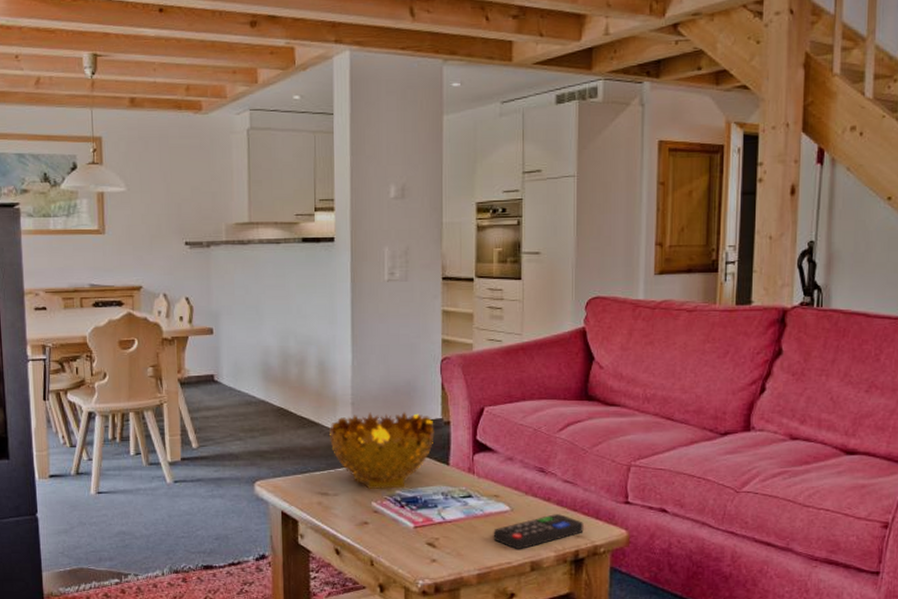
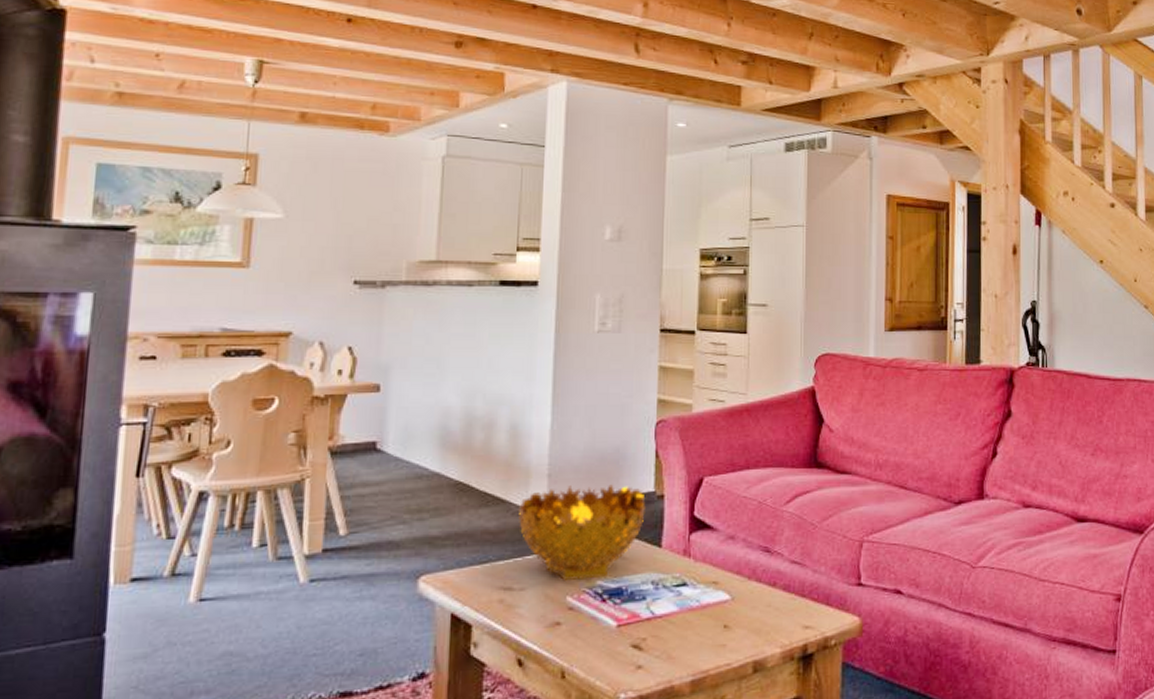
remote control: present [493,514,584,549] -> none [710,601,813,647]

